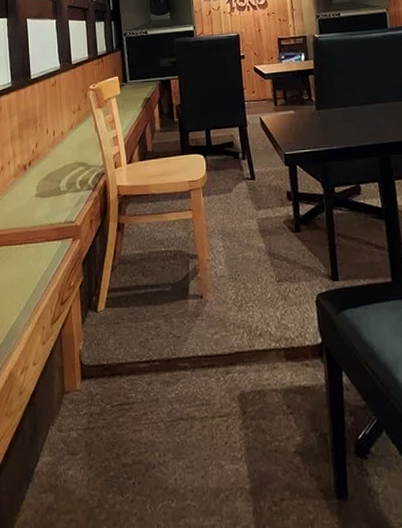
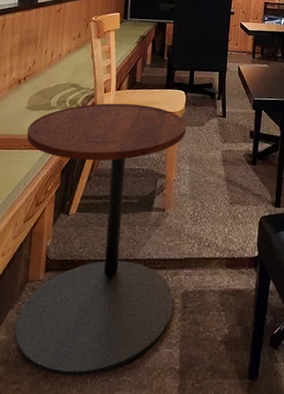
side table: none [41,176,232,502] -> present [15,103,186,376]

